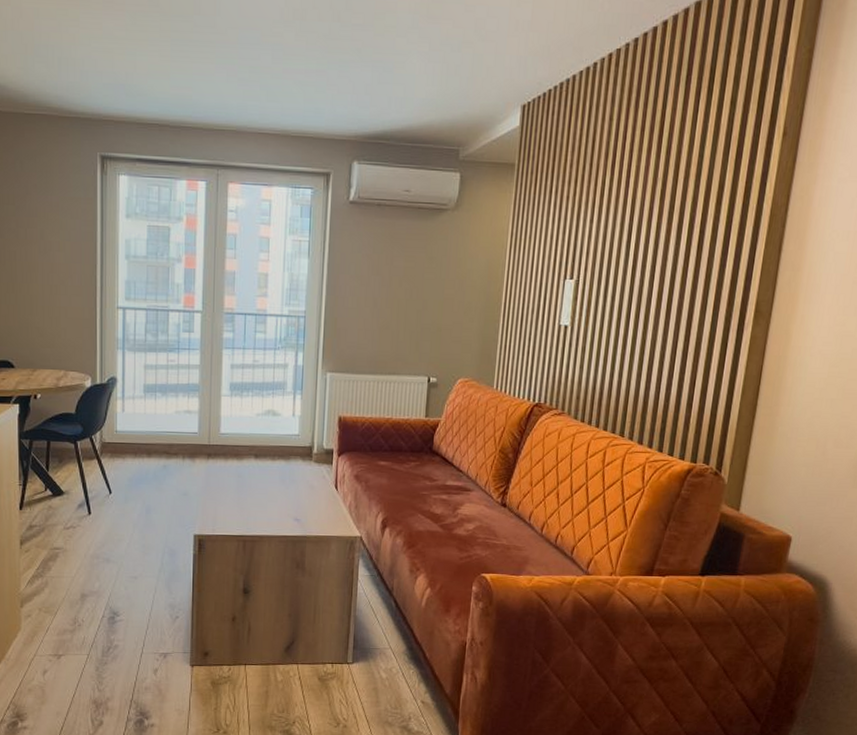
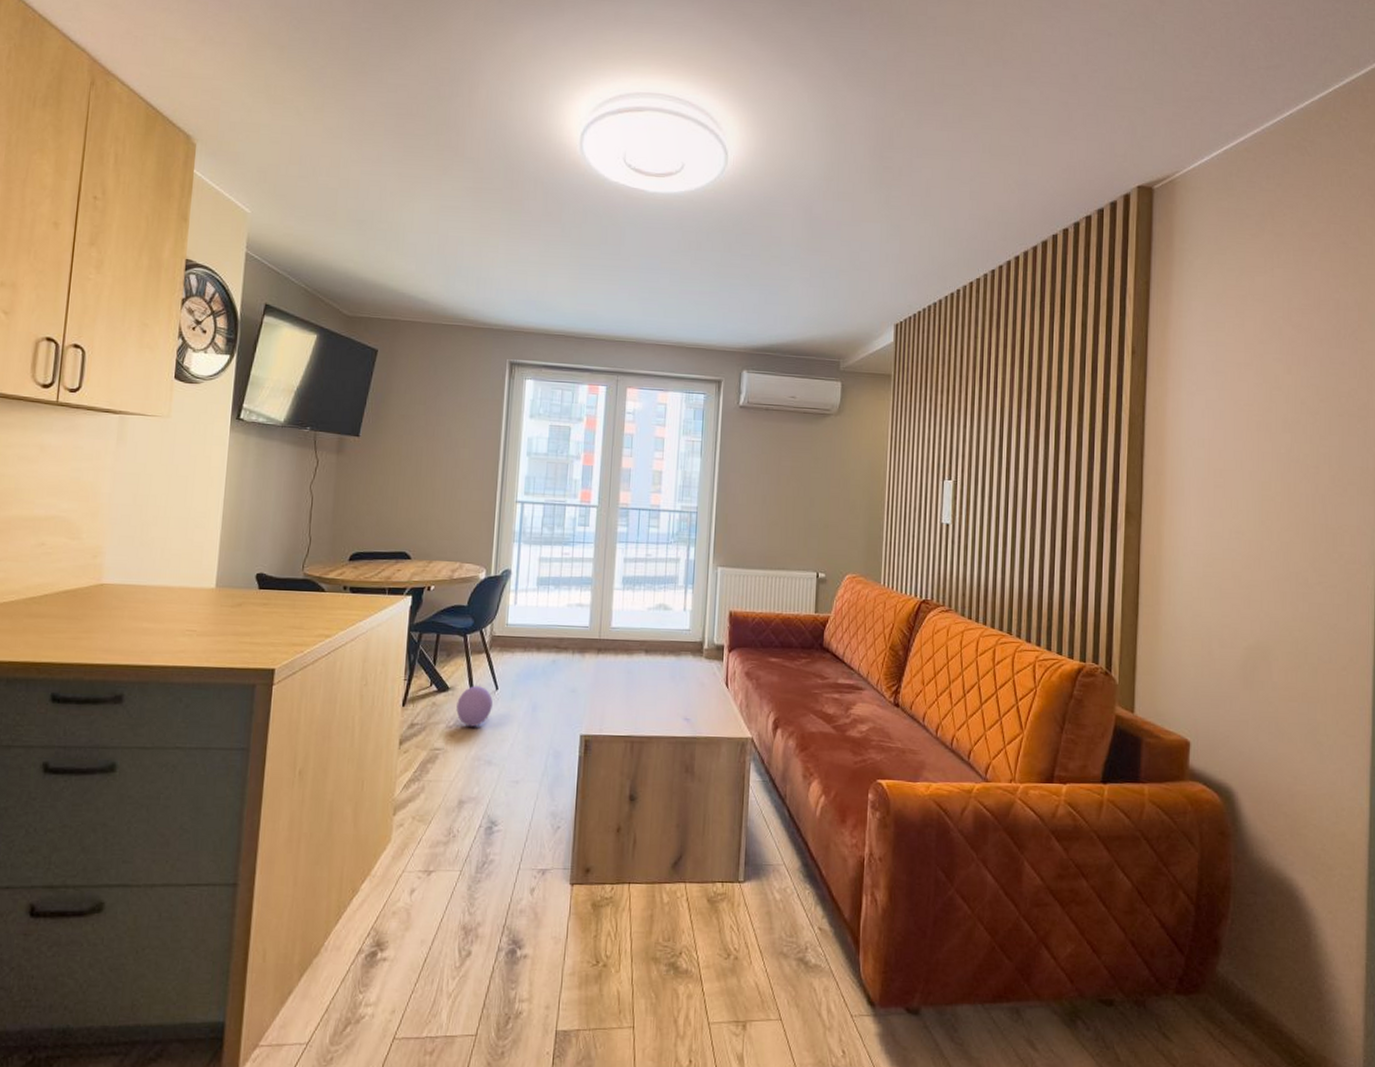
ball: none [72,490,107,528] -> present [456,686,493,727]

